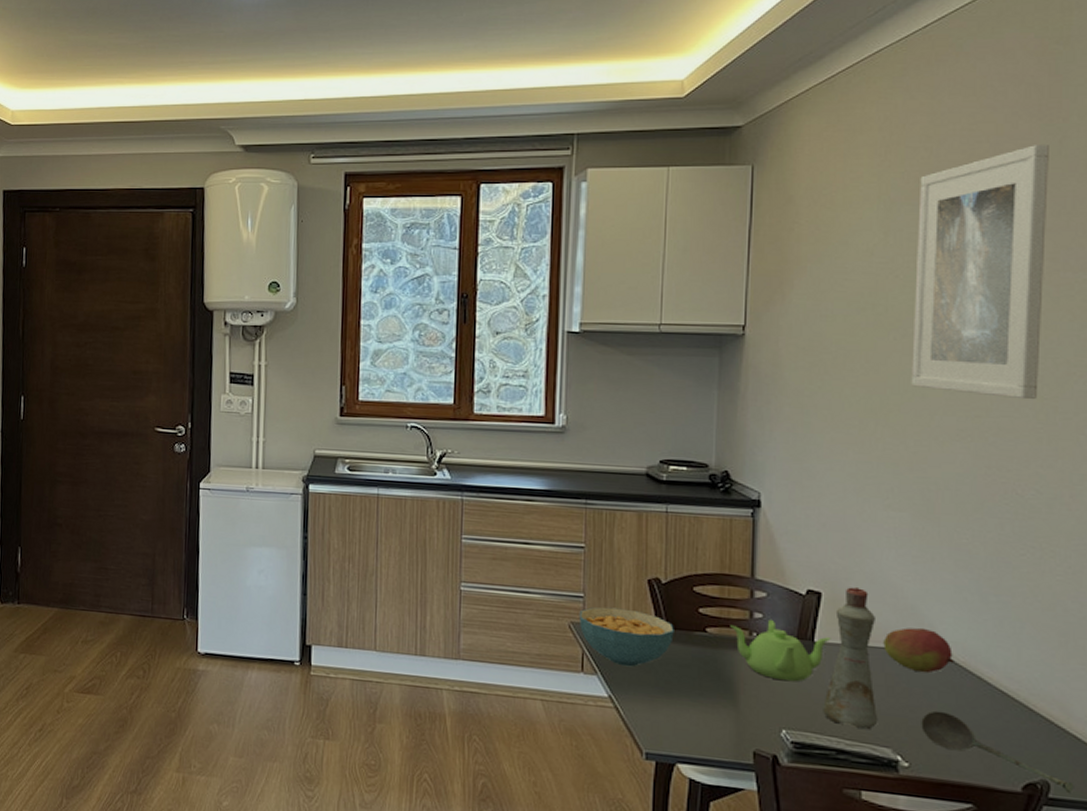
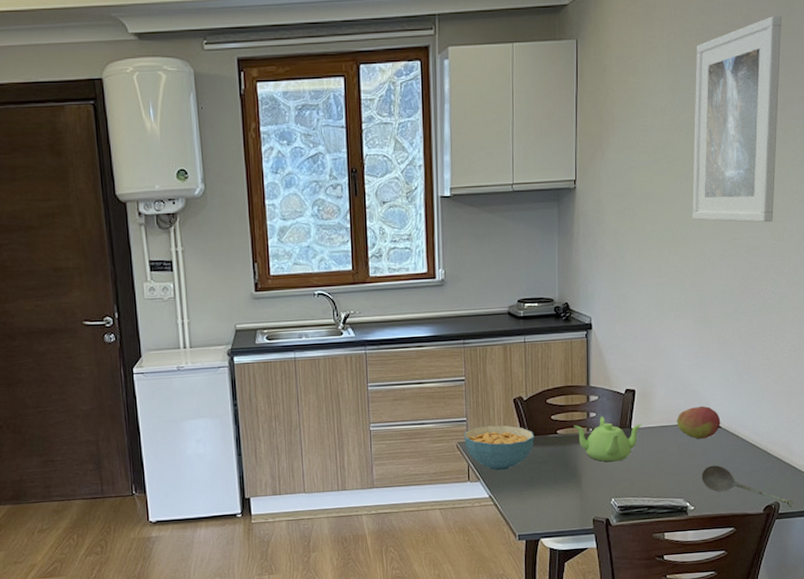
bottle: present [823,586,878,729] -> none [638,381,674,488]

